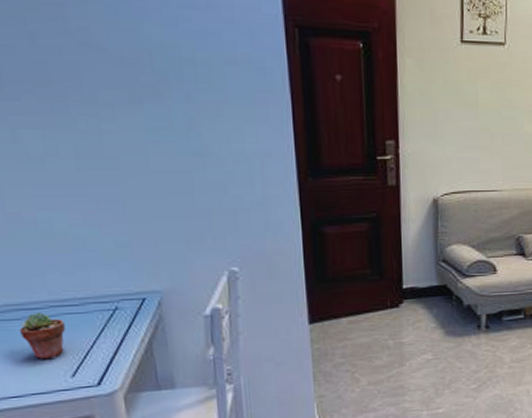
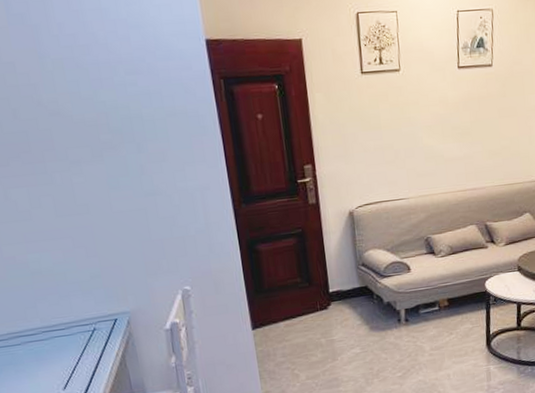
potted succulent: present [18,313,65,360] -> none [20,337,56,377]

